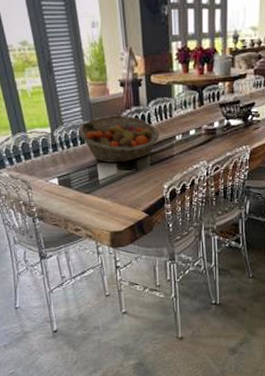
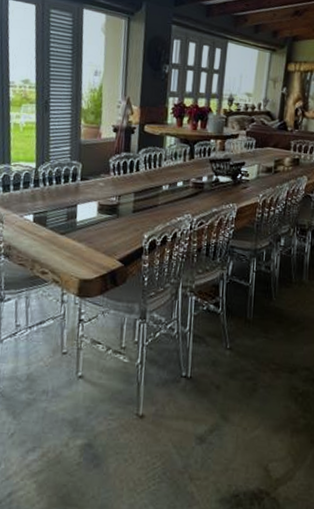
fruit basket: present [77,115,160,164] -> none [63,157,146,207]

